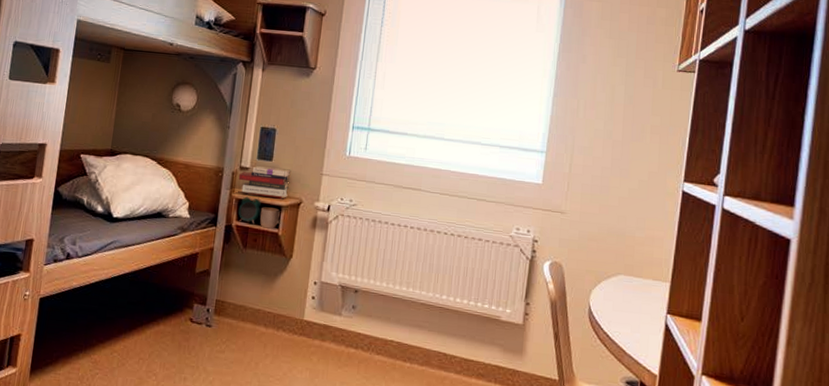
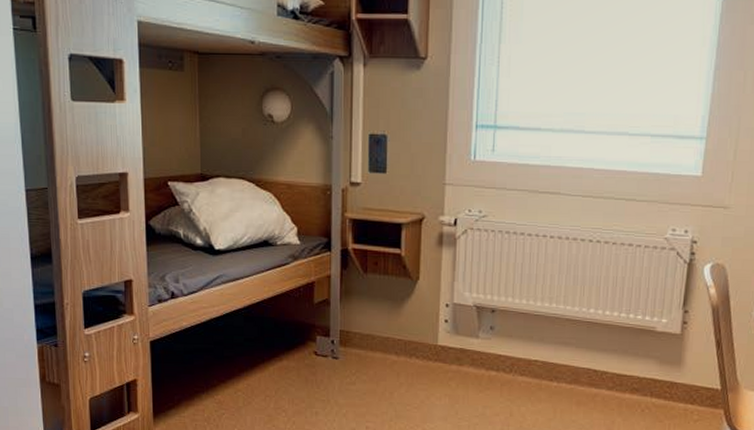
books: present [238,165,290,199] -> none [349,179,409,216]
alarm clock: present [238,193,261,225] -> none [353,212,378,247]
mug: present [259,207,281,229] -> none [378,226,403,250]

